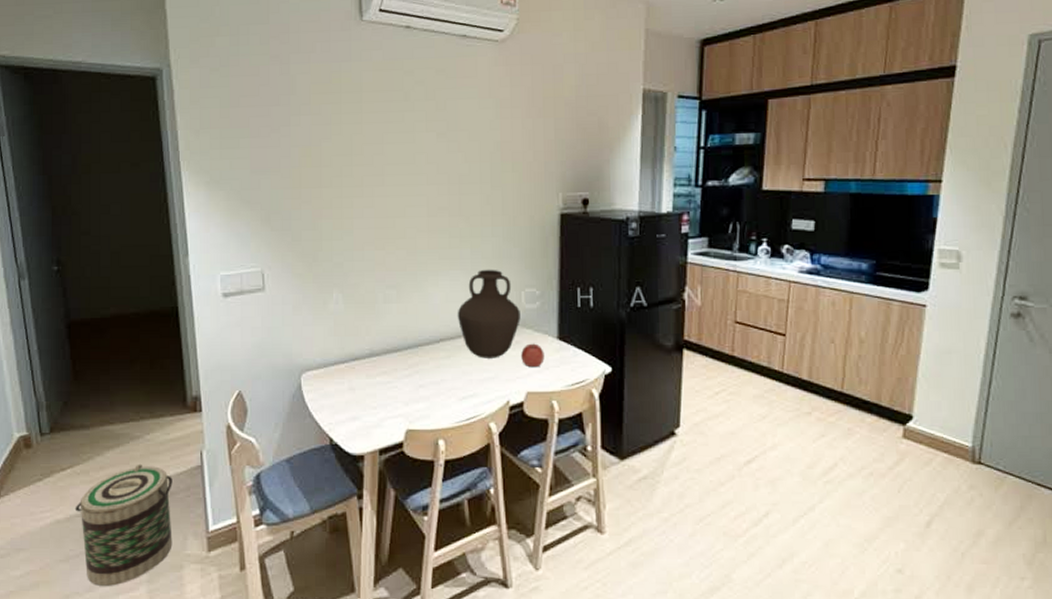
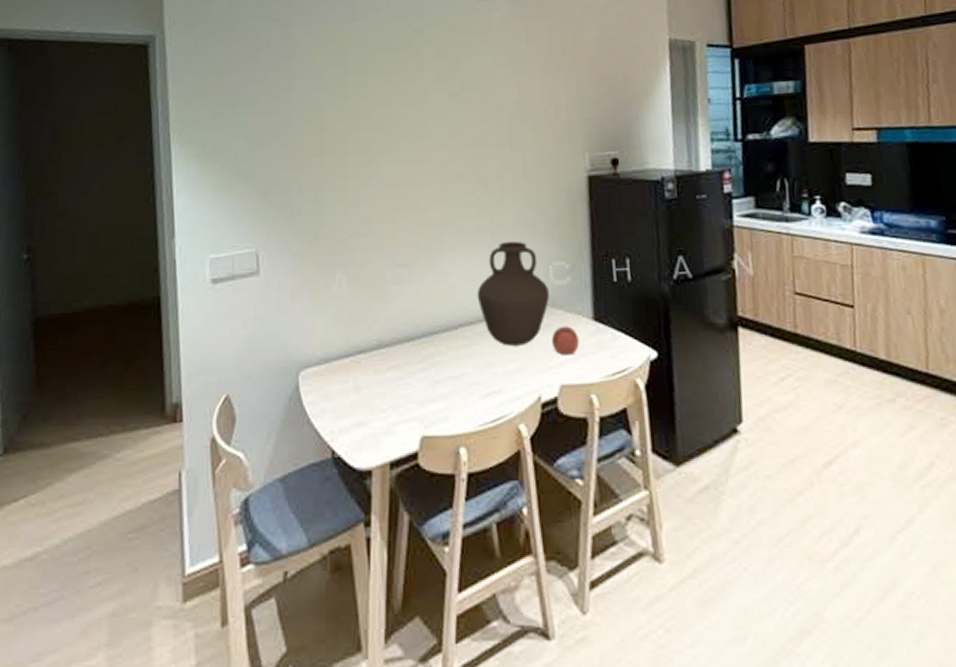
basket: present [75,464,173,586] -> none [25,490,144,653]

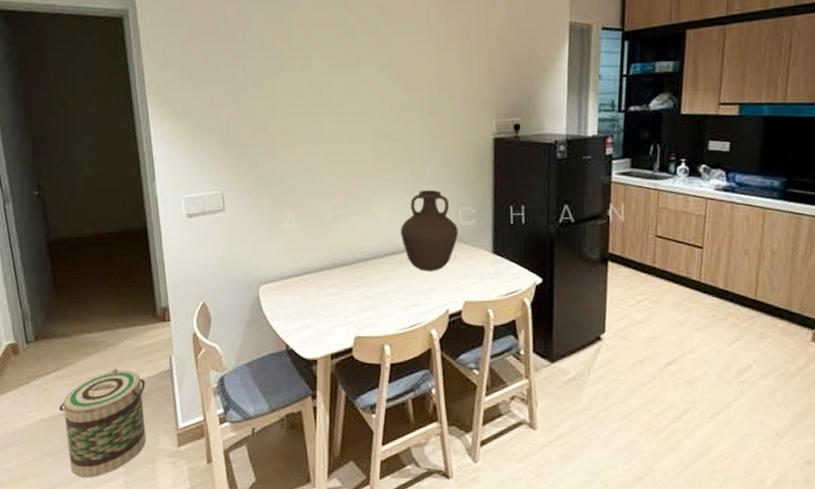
basket: none [25,490,144,653] -> present [58,368,146,477]
fruit: present [552,326,579,356] -> none [459,257,481,279]

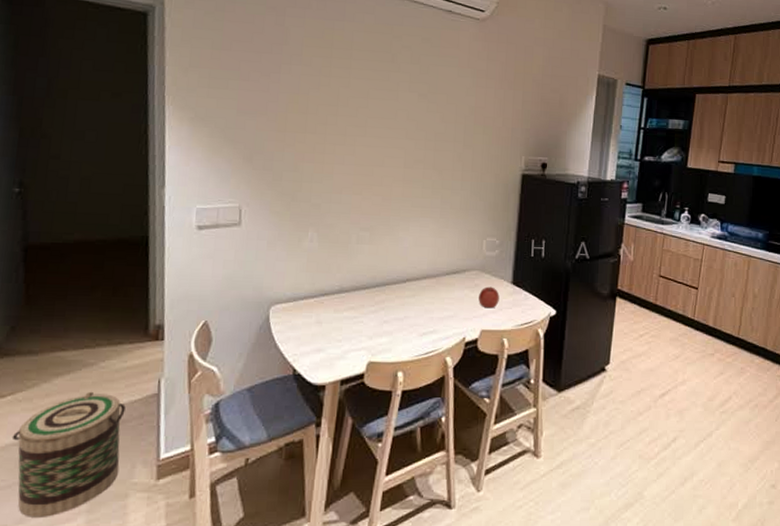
vase: present [400,189,458,271] -> none [424,218,481,299]
fruit: none [459,257,481,279] -> present [479,286,500,309]

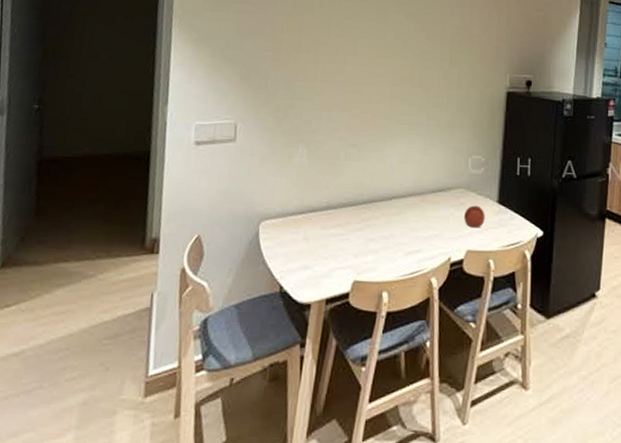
basket: present [12,391,126,517] -> none [13,303,119,432]

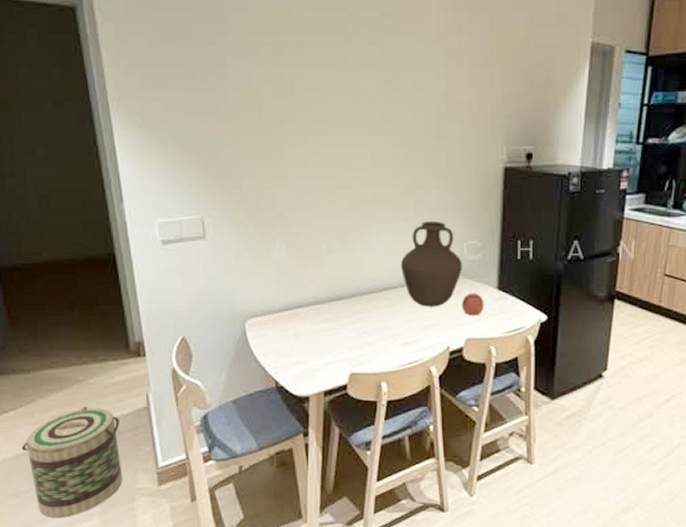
basket: none [13,303,119,432] -> present [21,406,123,518]
vase: none [409,135,467,218] -> present [400,220,462,307]

